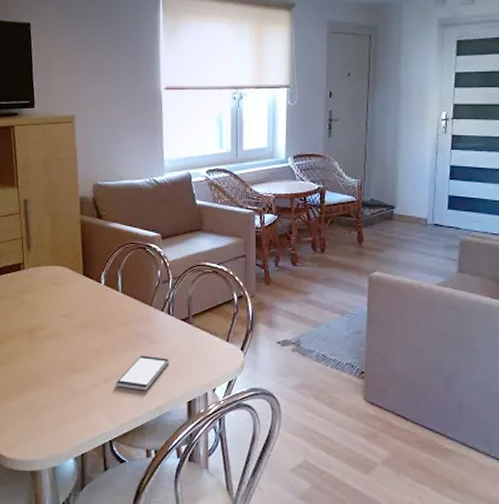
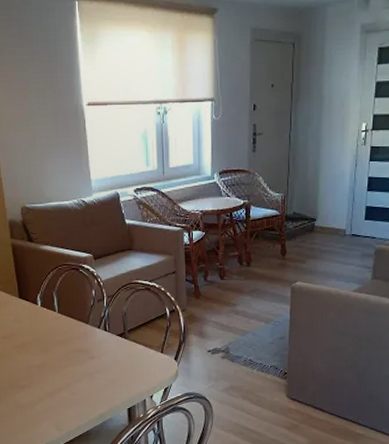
smartphone: present [115,355,170,390] -> none [59,369,109,401]

